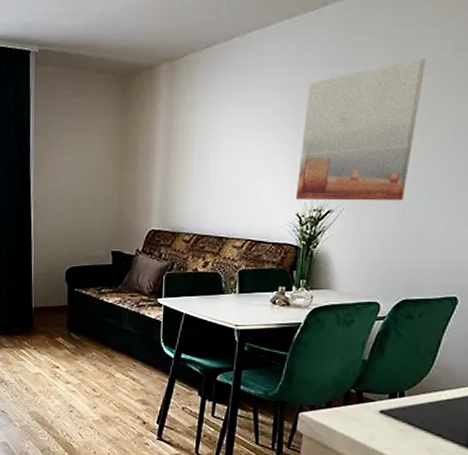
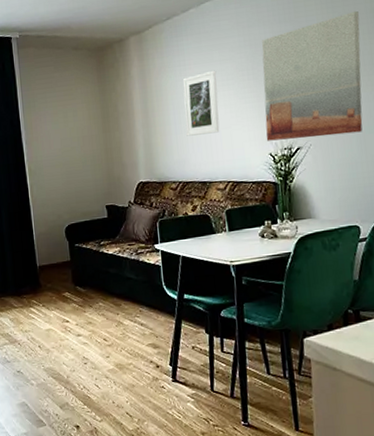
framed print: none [209,112,253,185] -> present [182,70,220,136]

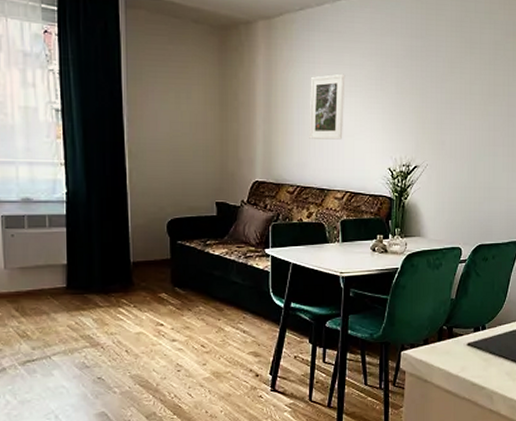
wall art: present [261,10,363,141] -> none [387,39,483,159]

